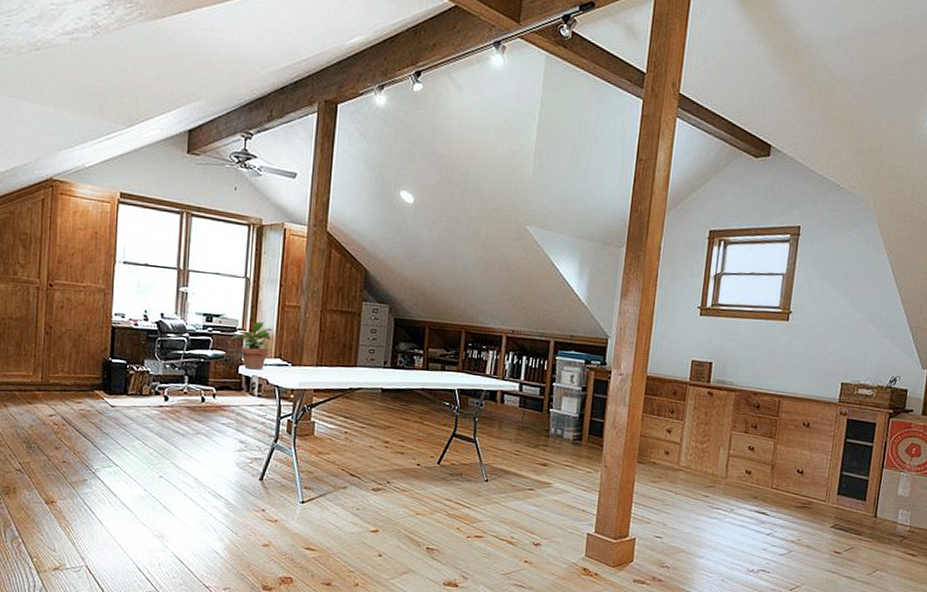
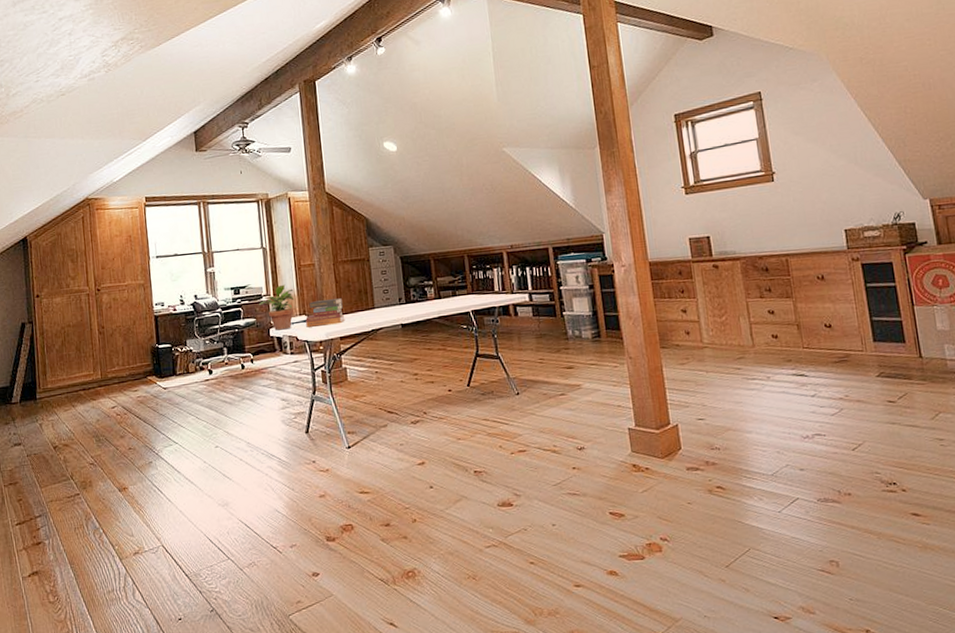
books: none [279,346,323,375] -> present [305,298,344,327]

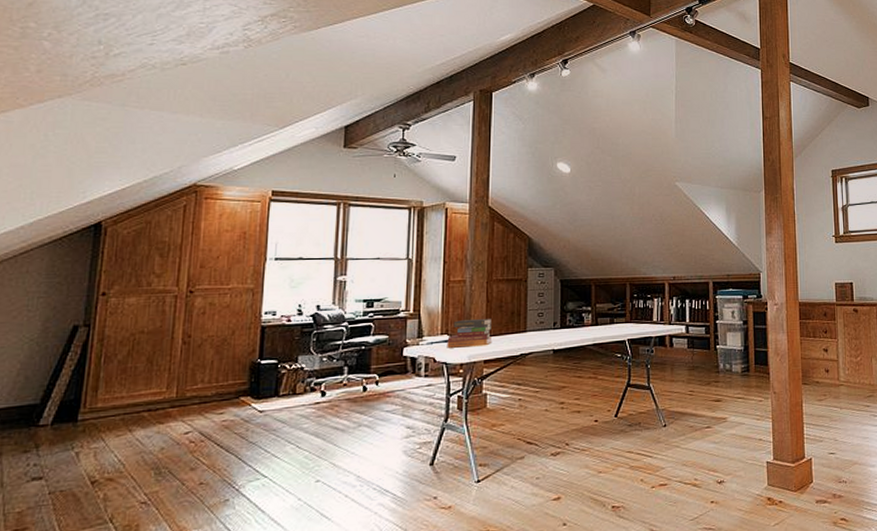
potted plant: present [258,284,294,331] -> none [394,300,438,350]

